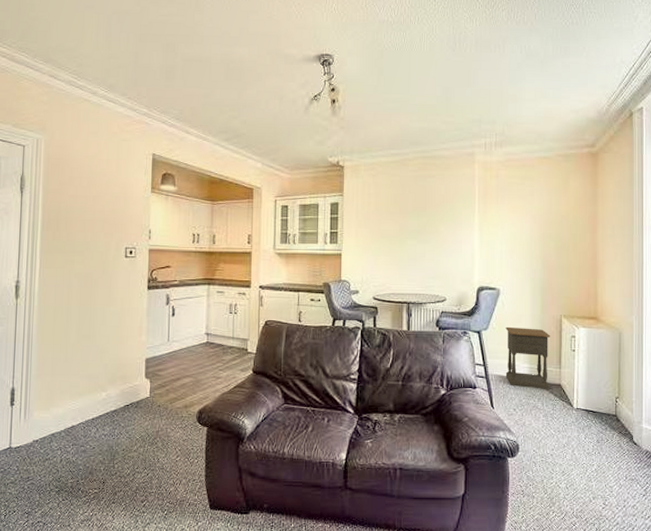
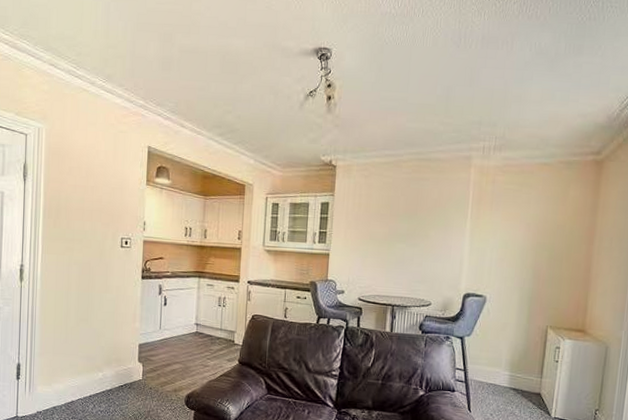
nightstand: present [505,326,551,390] -> none [485,334,535,398]

